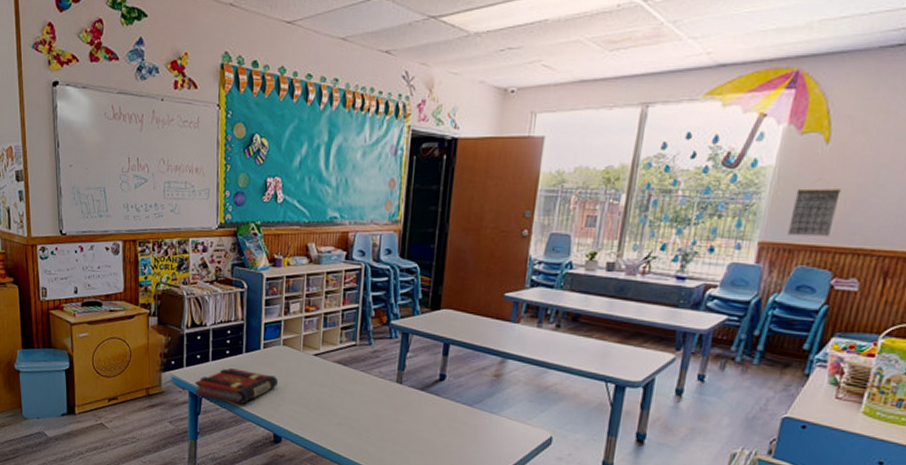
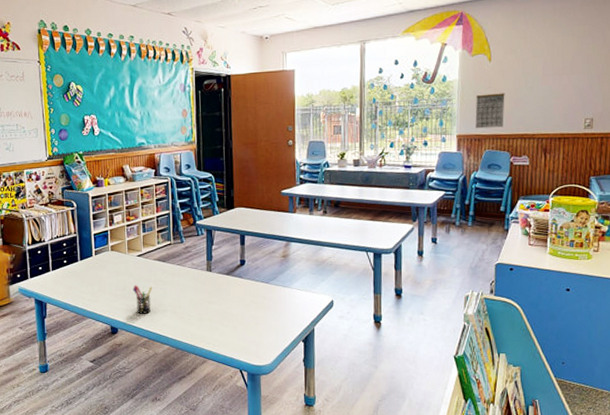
book: present [194,367,278,405] -> none [39,274,110,305]
pen holder: none [304,389,328,425] -> present [133,285,153,314]

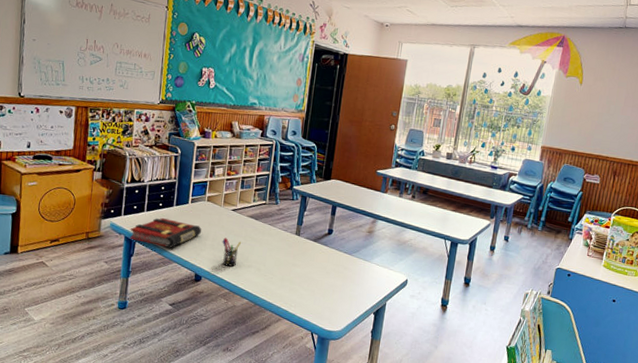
book: none [39,274,110,305] -> present [130,217,201,249]
calendar: present [475,93,505,129] -> none [559,112,589,146]

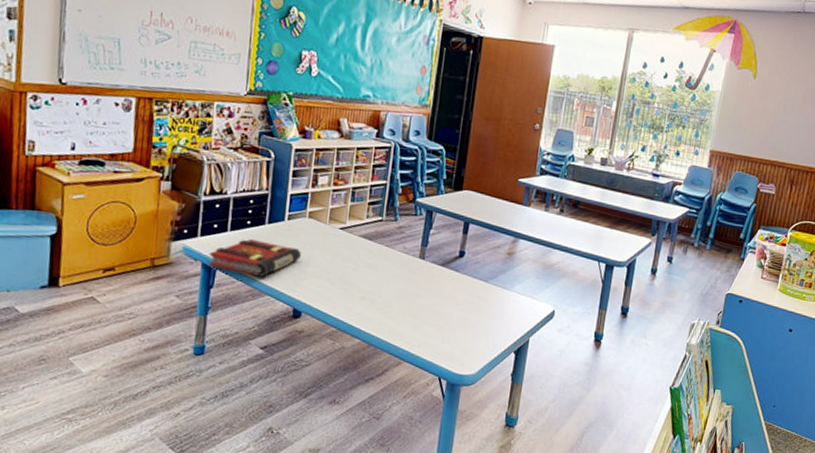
pen holder: present [222,237,242,267] -> none [327,263,352,299]

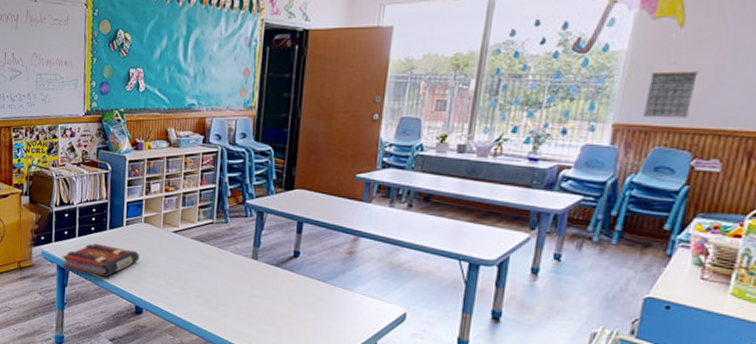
calendar: none [729,110,764,150] -> present [643,71,698,118]

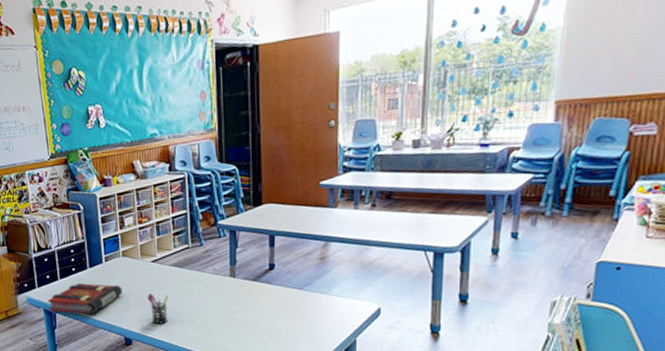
pen holder: none [164,264,187,298] -> present [147,293,169,324]
calendar: present [643,71,698,118] -> none [583,40,630,91]

